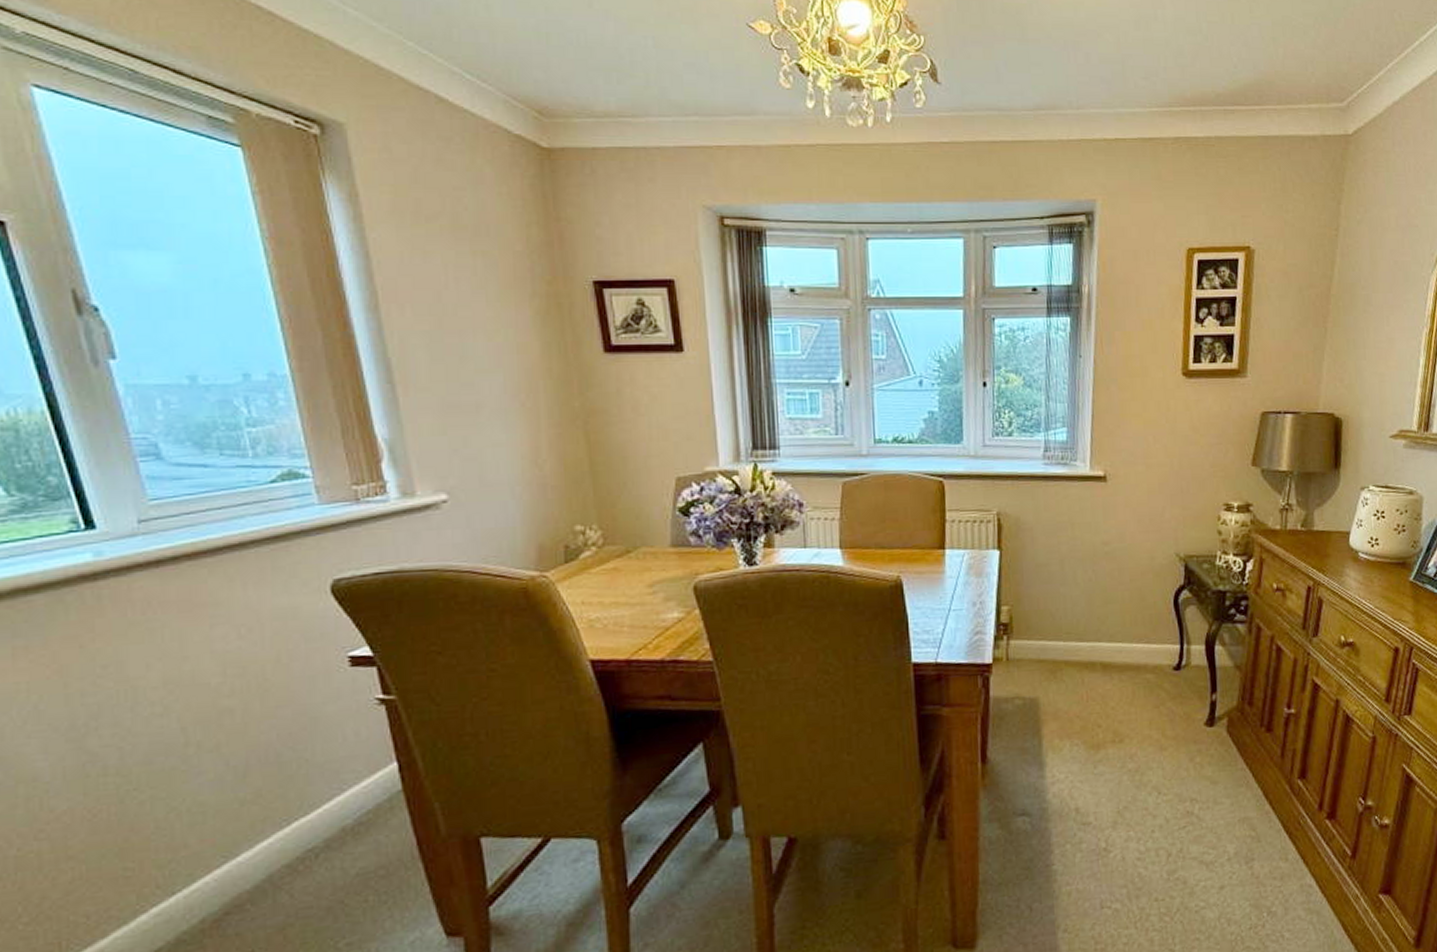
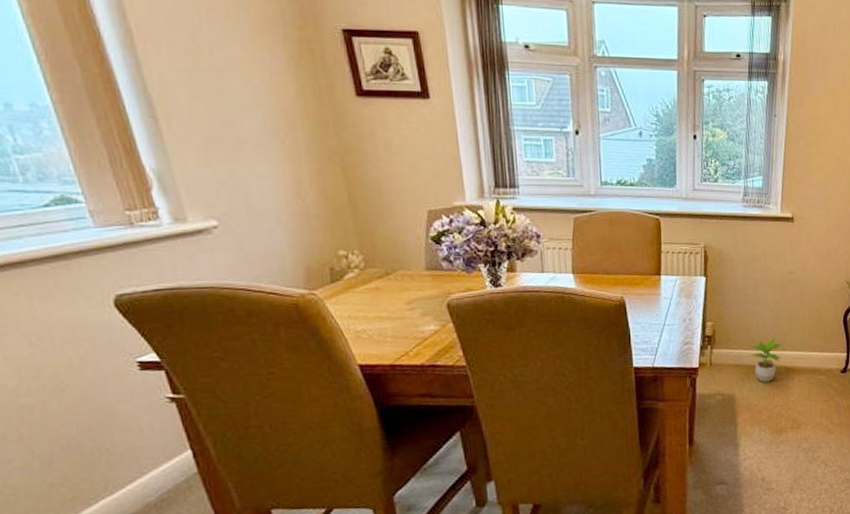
potted plant: none [1055,624,1099,683] -> present [749,337,784,382]

